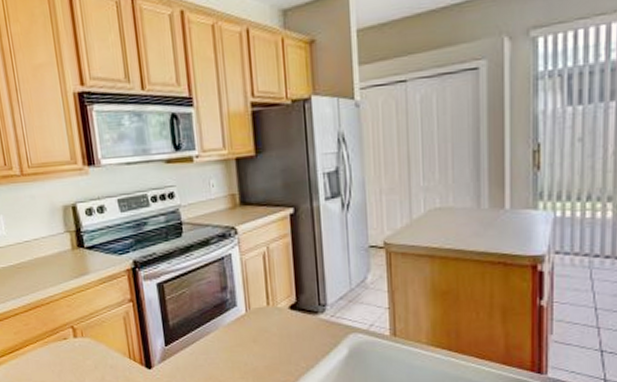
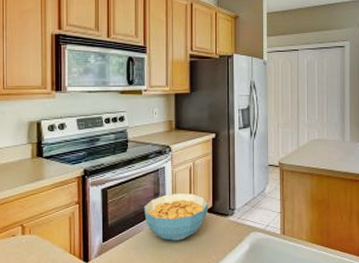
cereal bowl: none [209,285,292,344] -> present [143,193,209,241]

